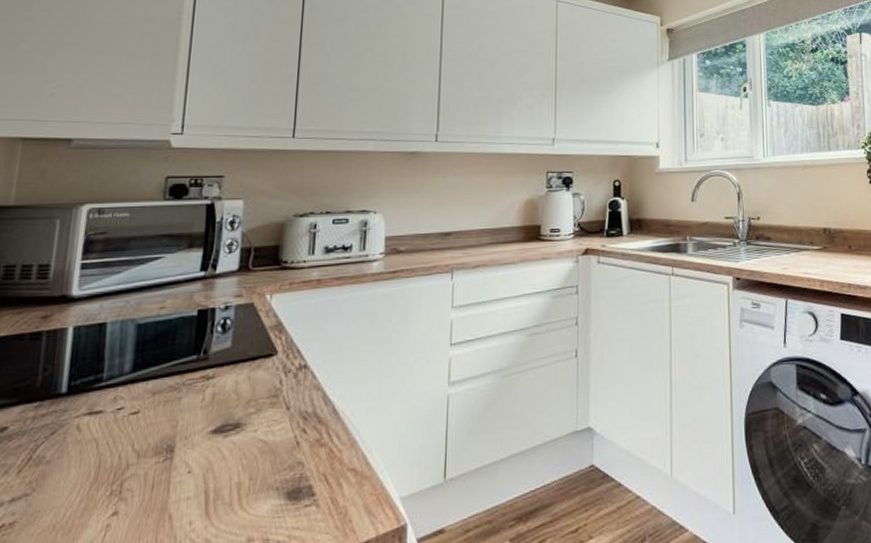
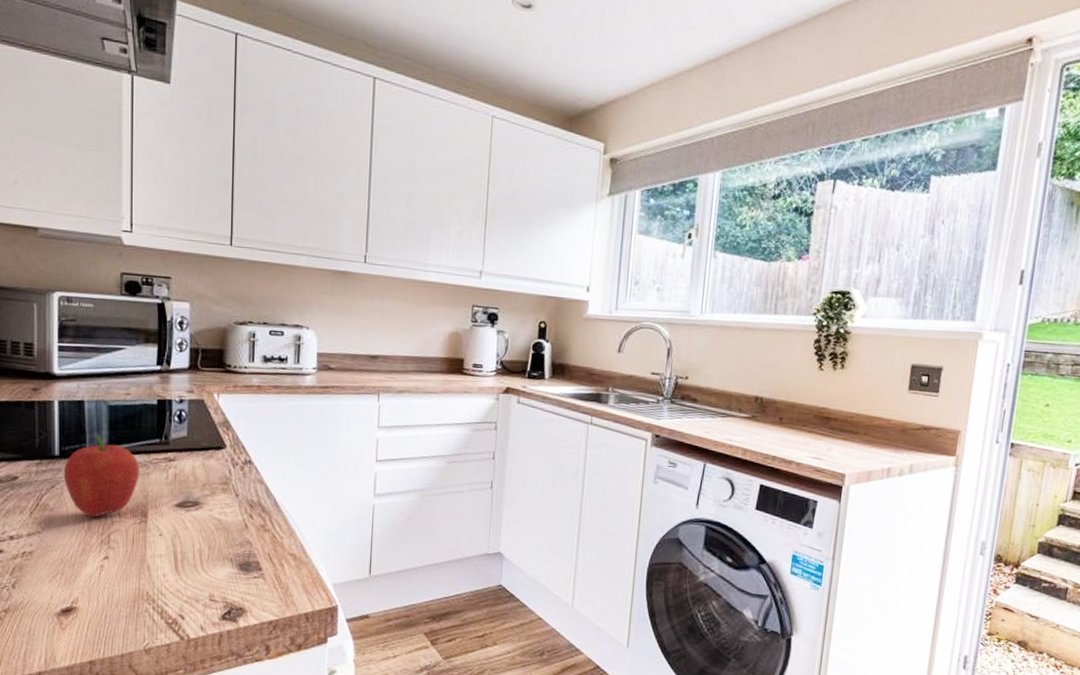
fruit: none [69,361,169,464] -> present [63,435,139,517]

